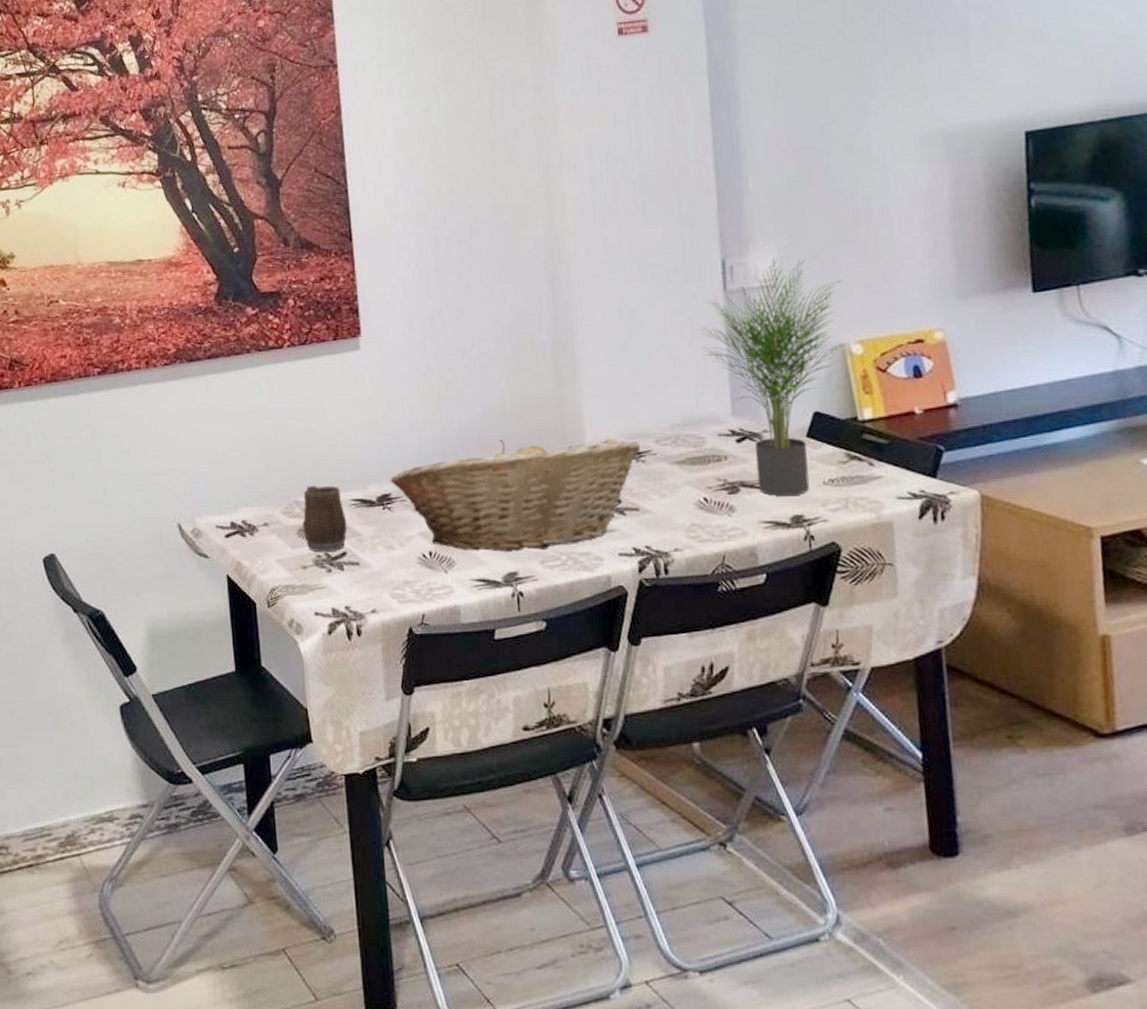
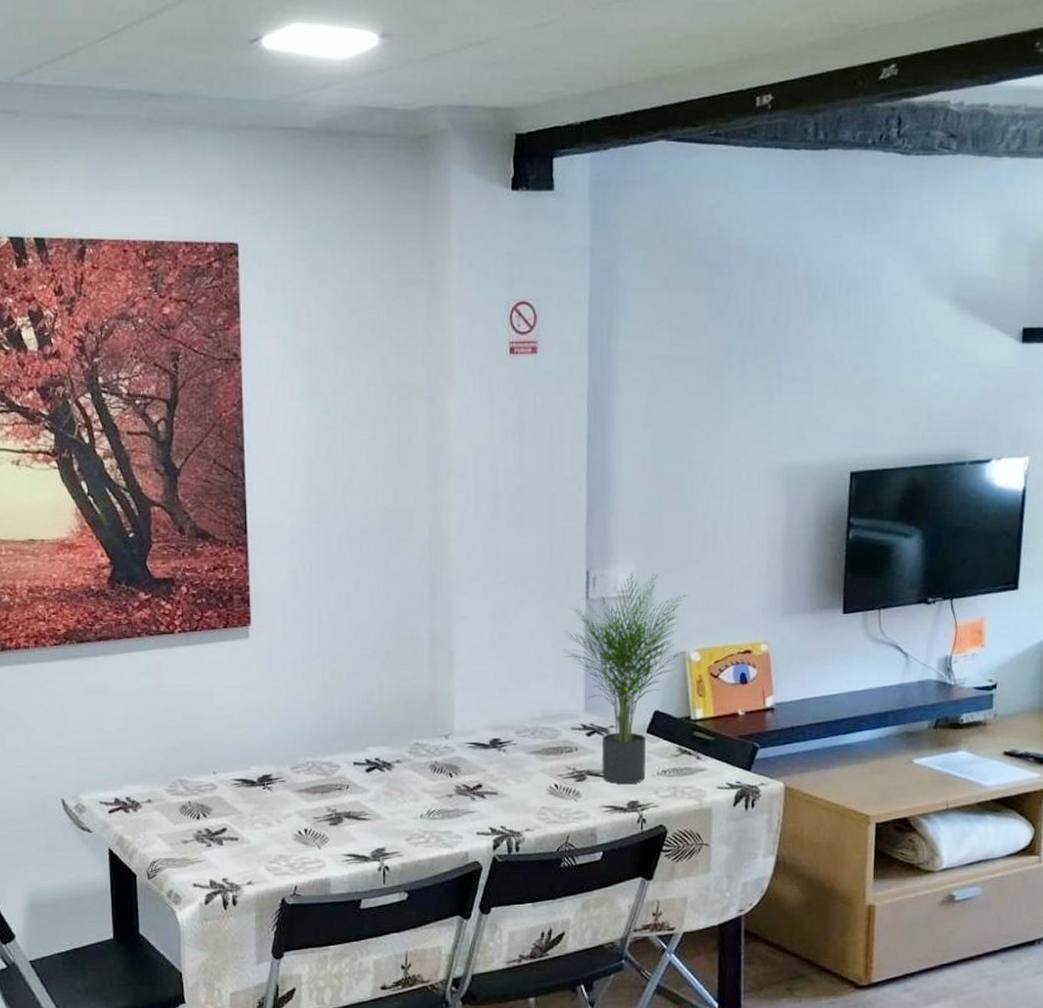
mug: present [302,486,347,553] -> none [185,766,228,829]
fruit basket: present [391,438,641,552] -> none [272,727,503,830]

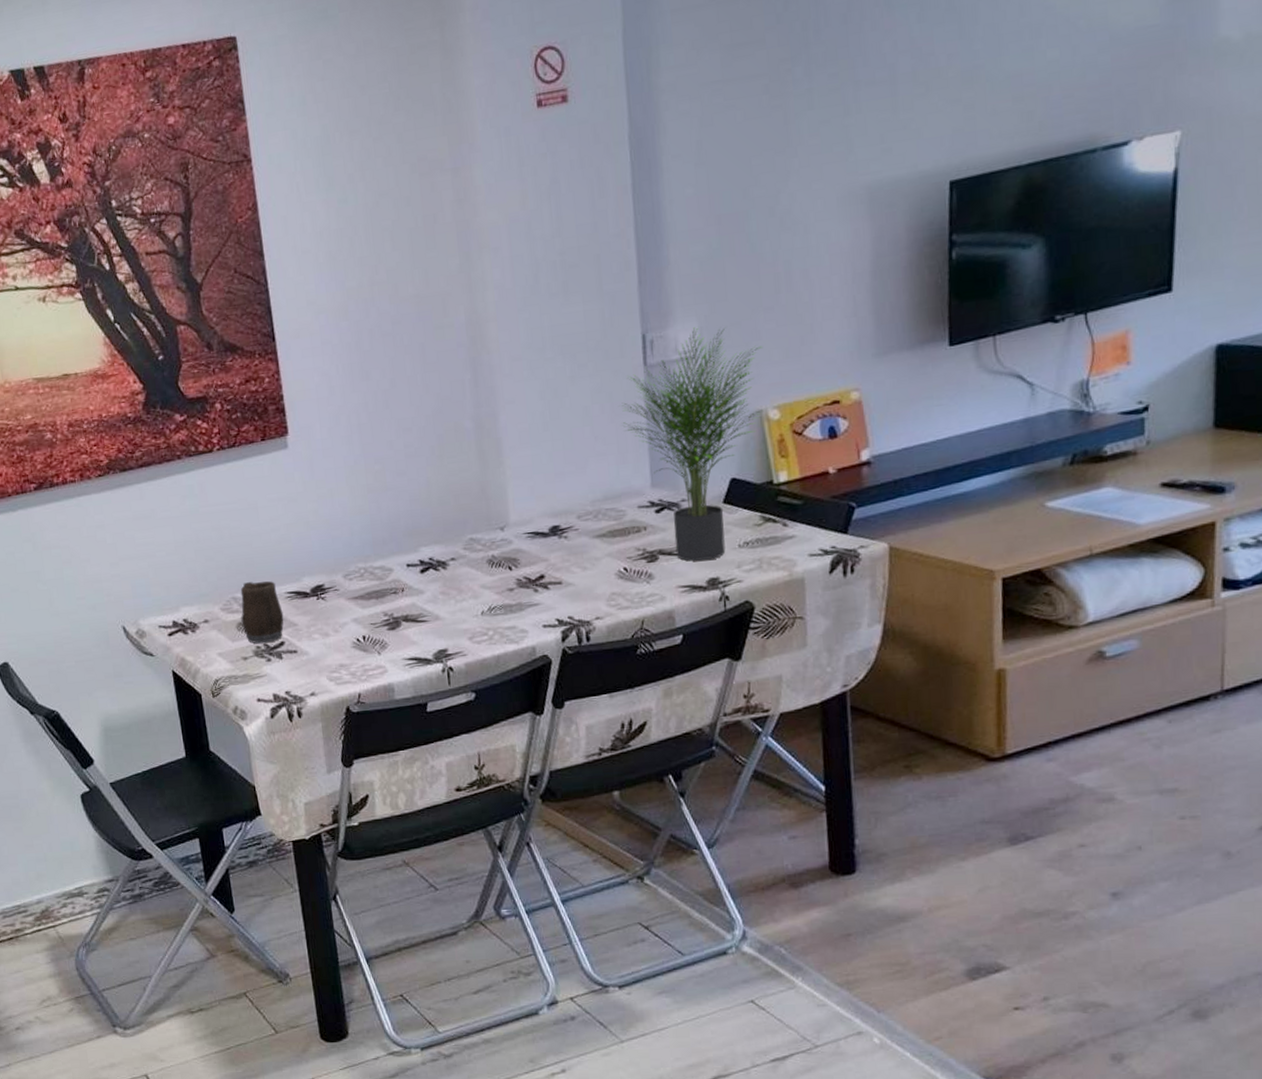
mug: none [185,766,228,829] -> present [240,581,284,644]

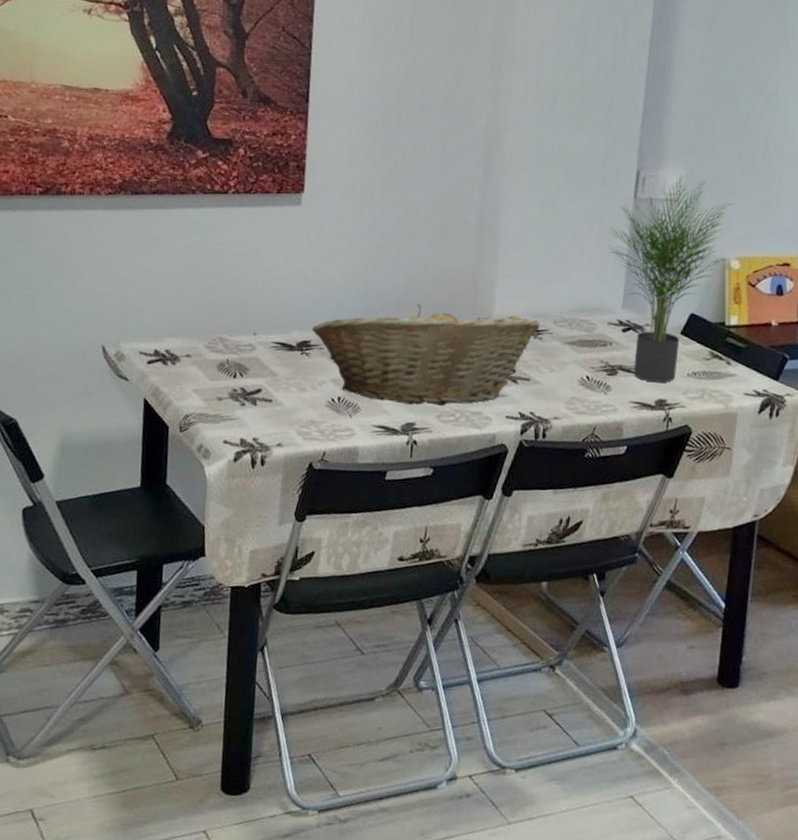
mug: present [240,581,284,644] -> none [223,325,266,388]
fruit basket: none [323,517,563,633] -> present [312,304,540,406]

